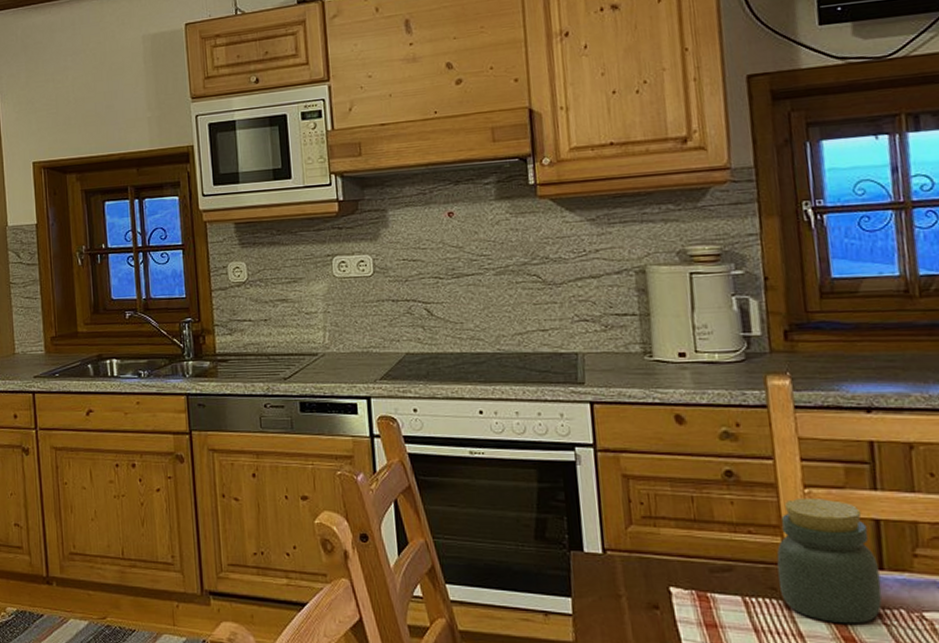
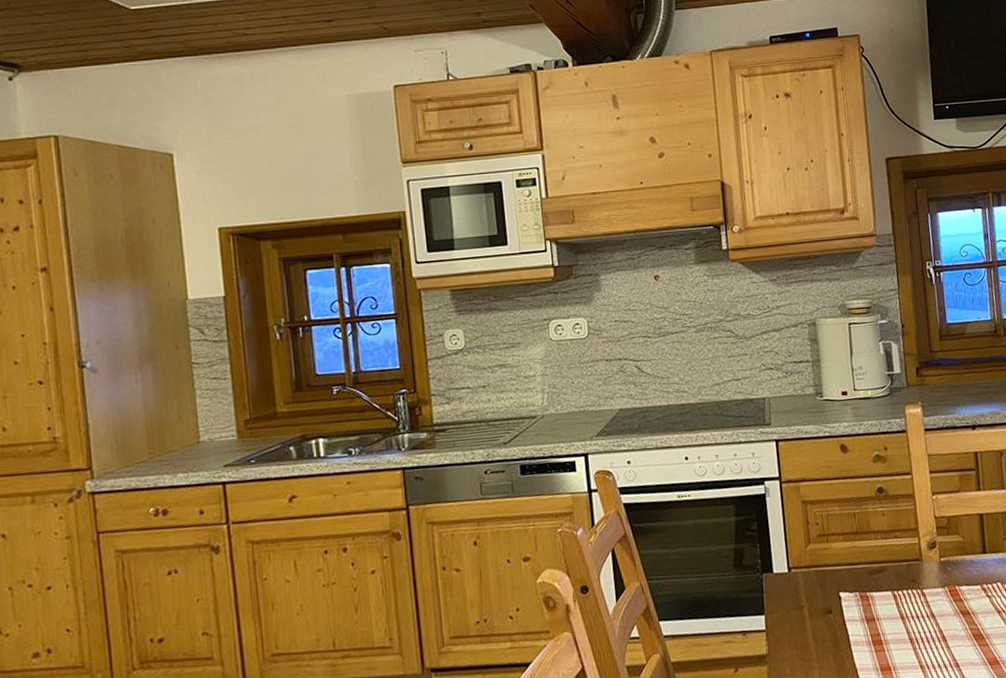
jar: present [776,497,882,624] -> none [915,502,986,602]

